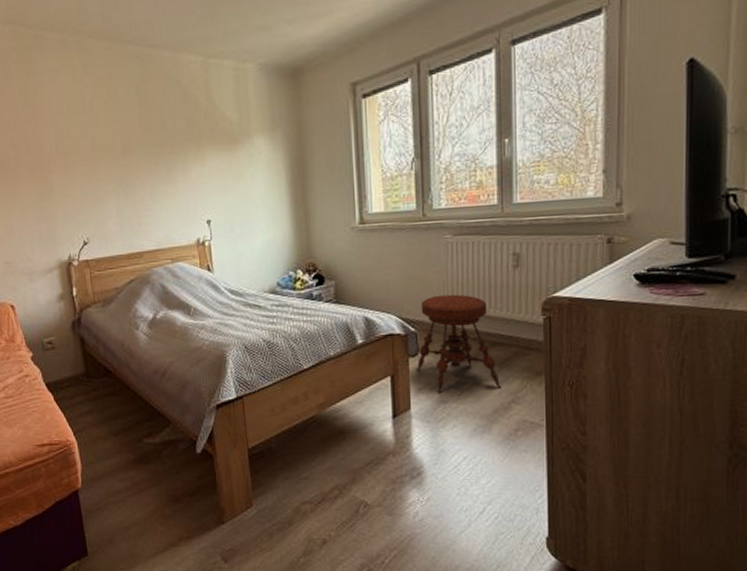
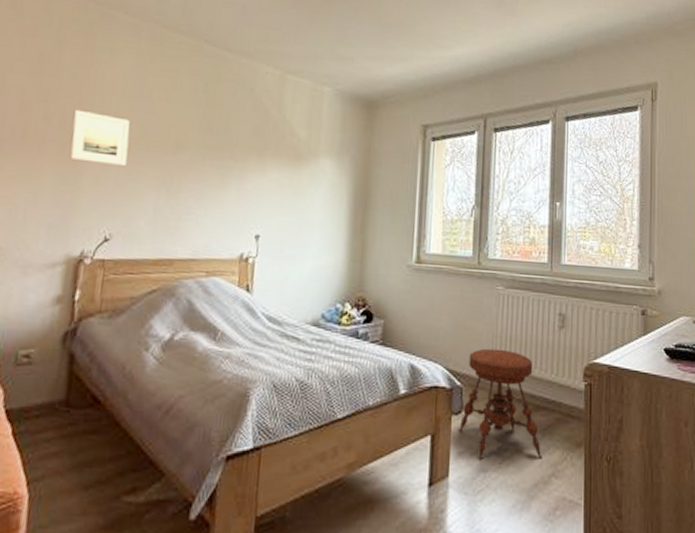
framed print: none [33,133,87,180] -> present [70,109,130,167]

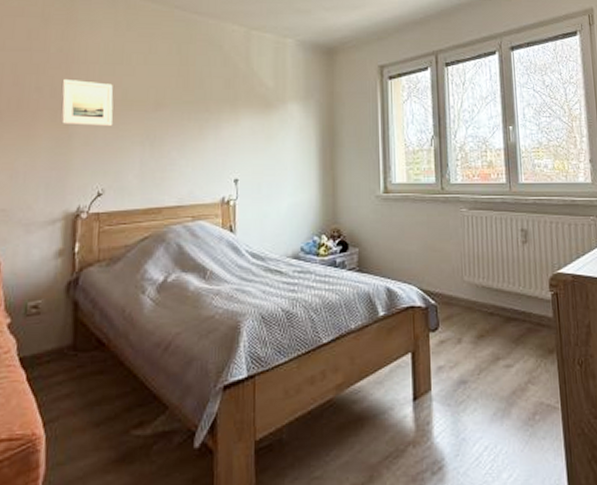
stool: present [459,348,543,461] -> none [437,267,518,373]

